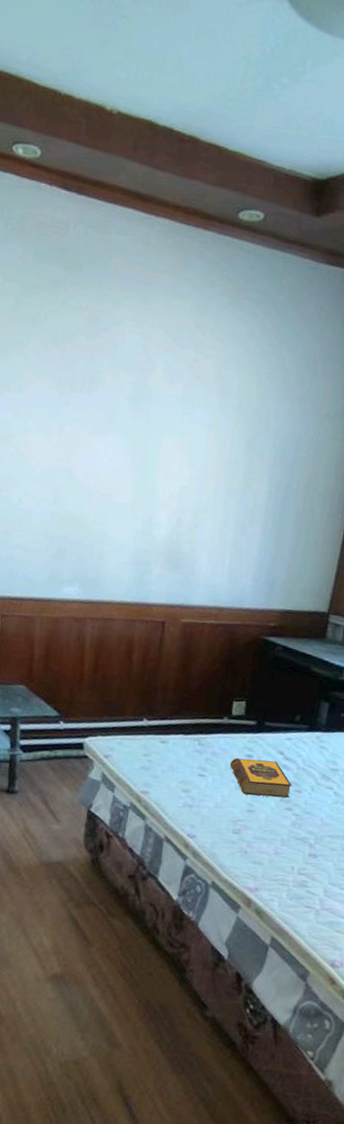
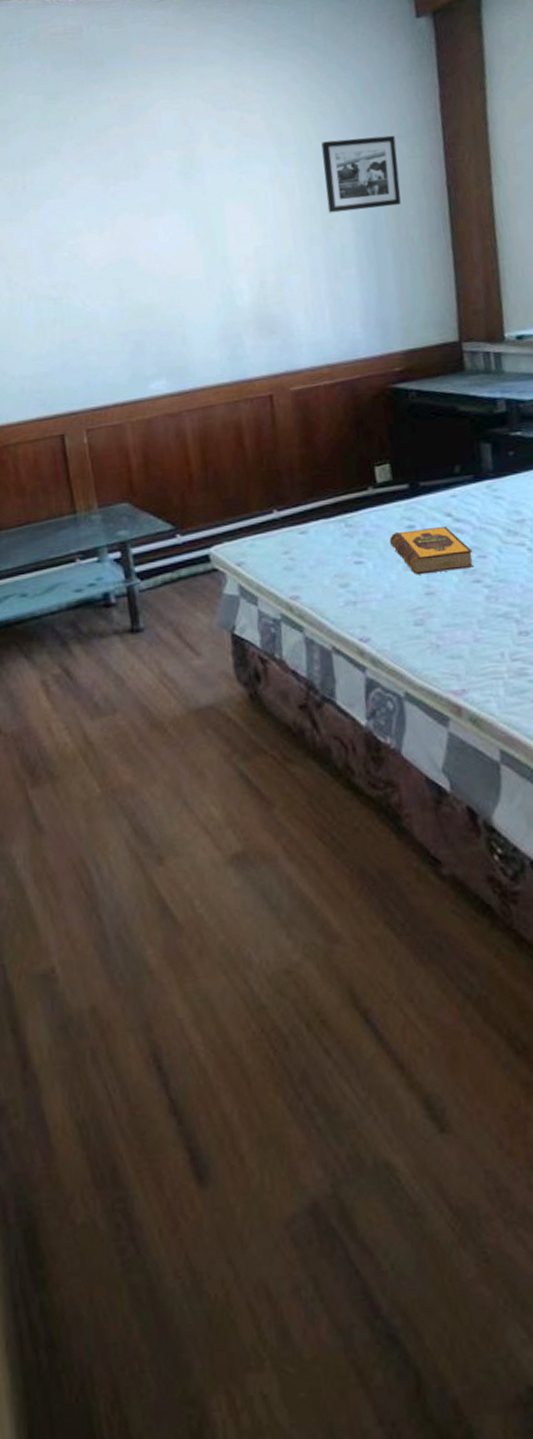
picture frame: none [250,403,324,480] -> present [321,135,401,213]

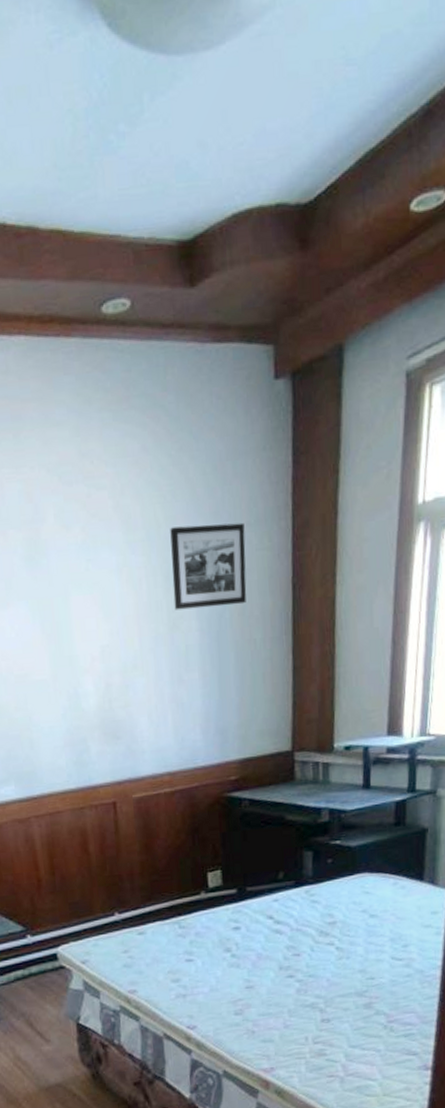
hardback book: present [389,525,474,575] -> none [217,927,289,971]

